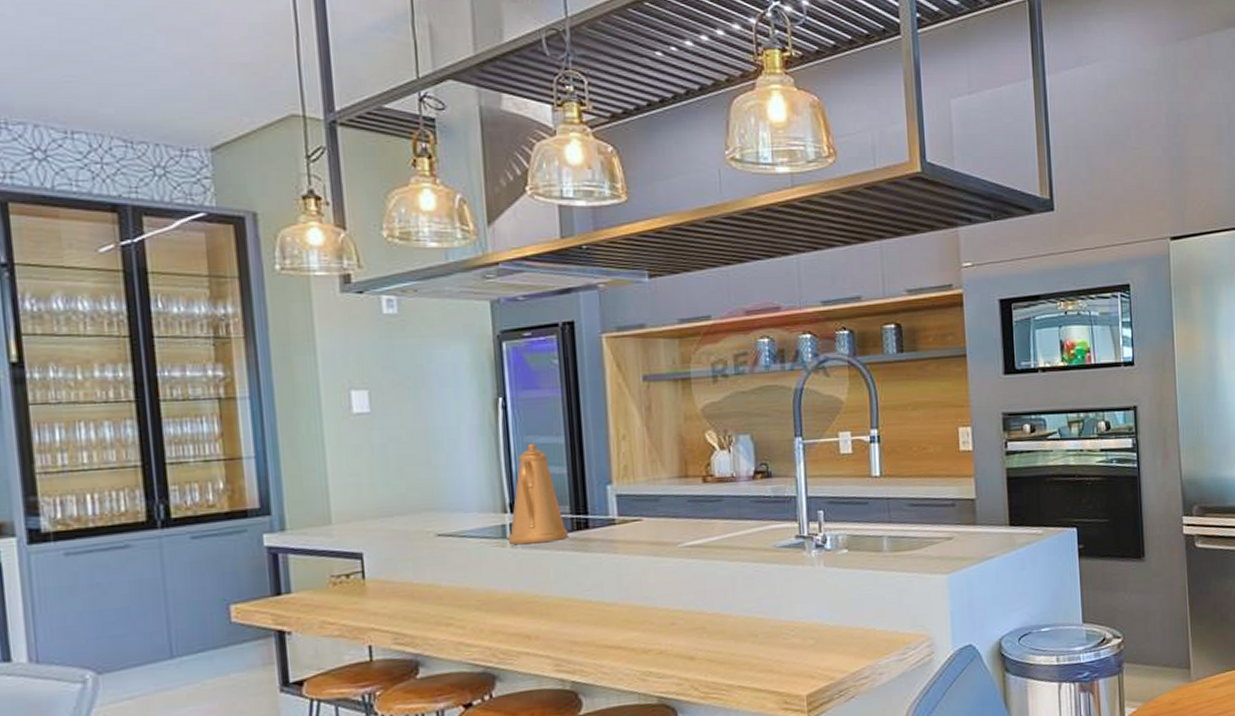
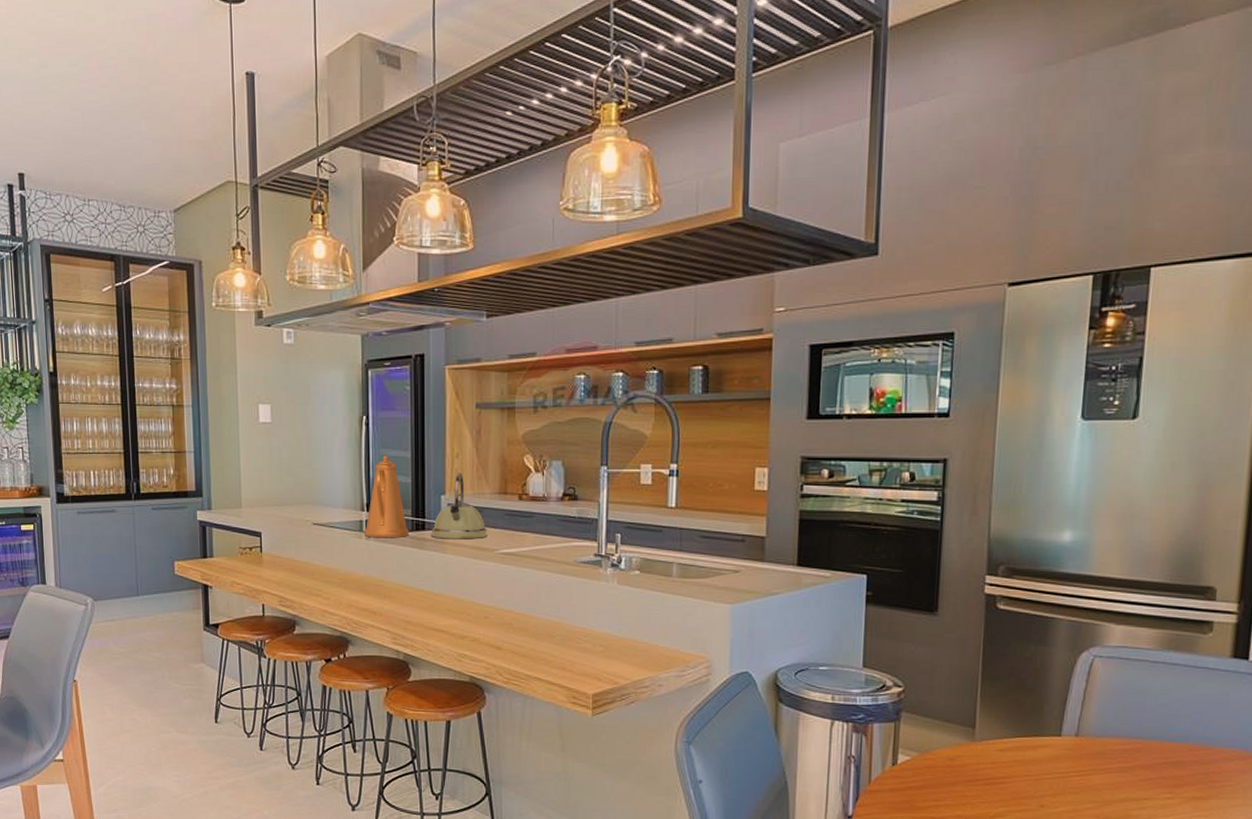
kettle: none [597,456,669,538] -> present [431,472,488,541]

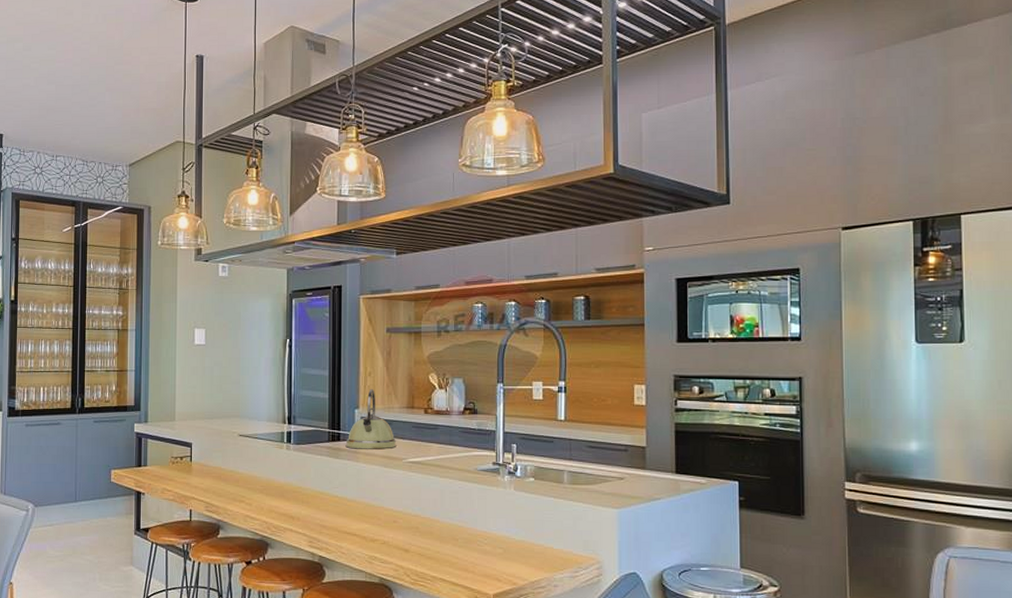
coffee pot: present [363,455,409,538] -> none [284,374,326,448]

